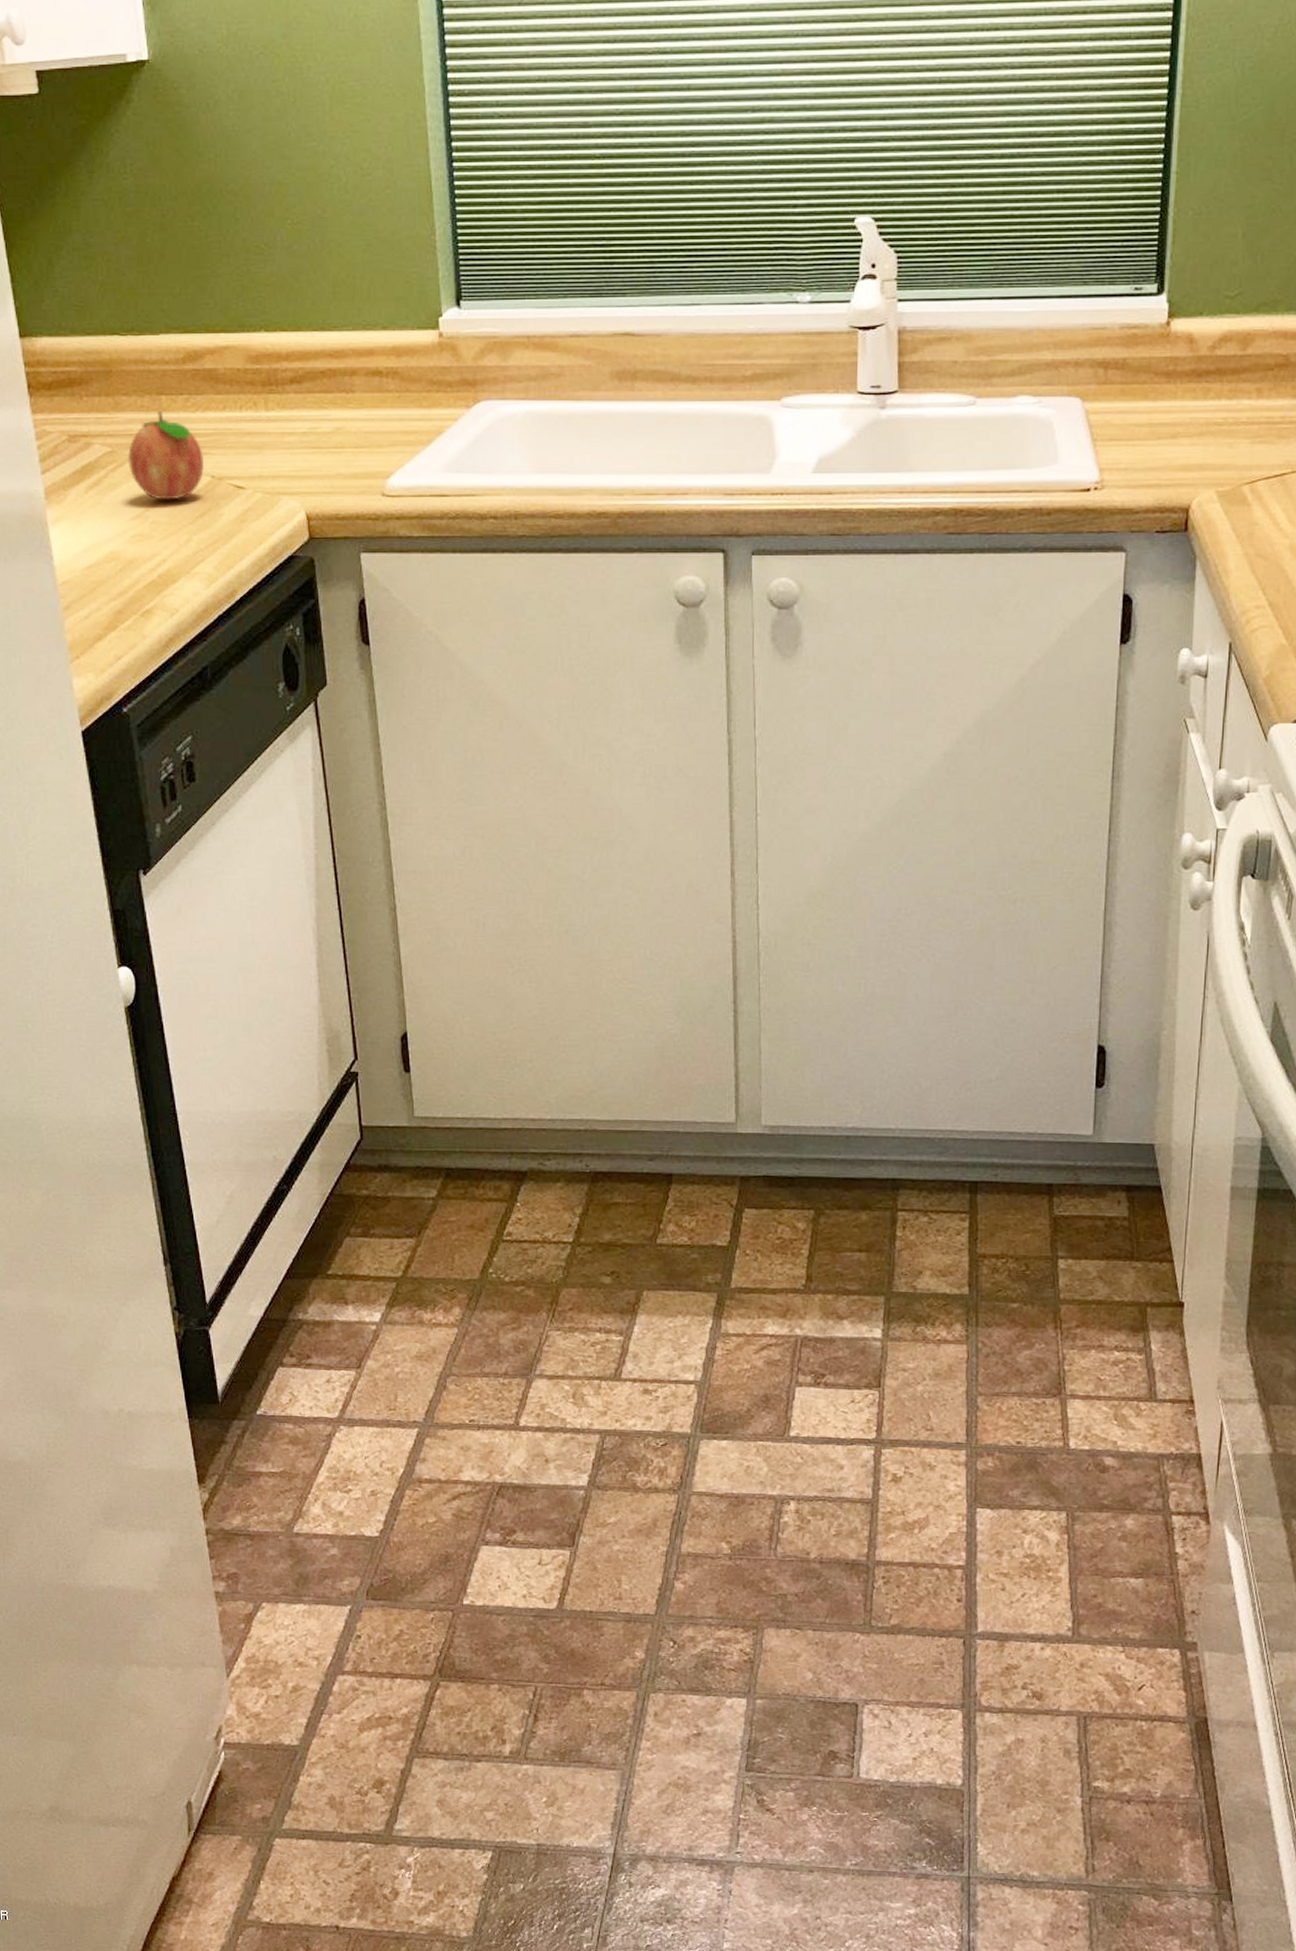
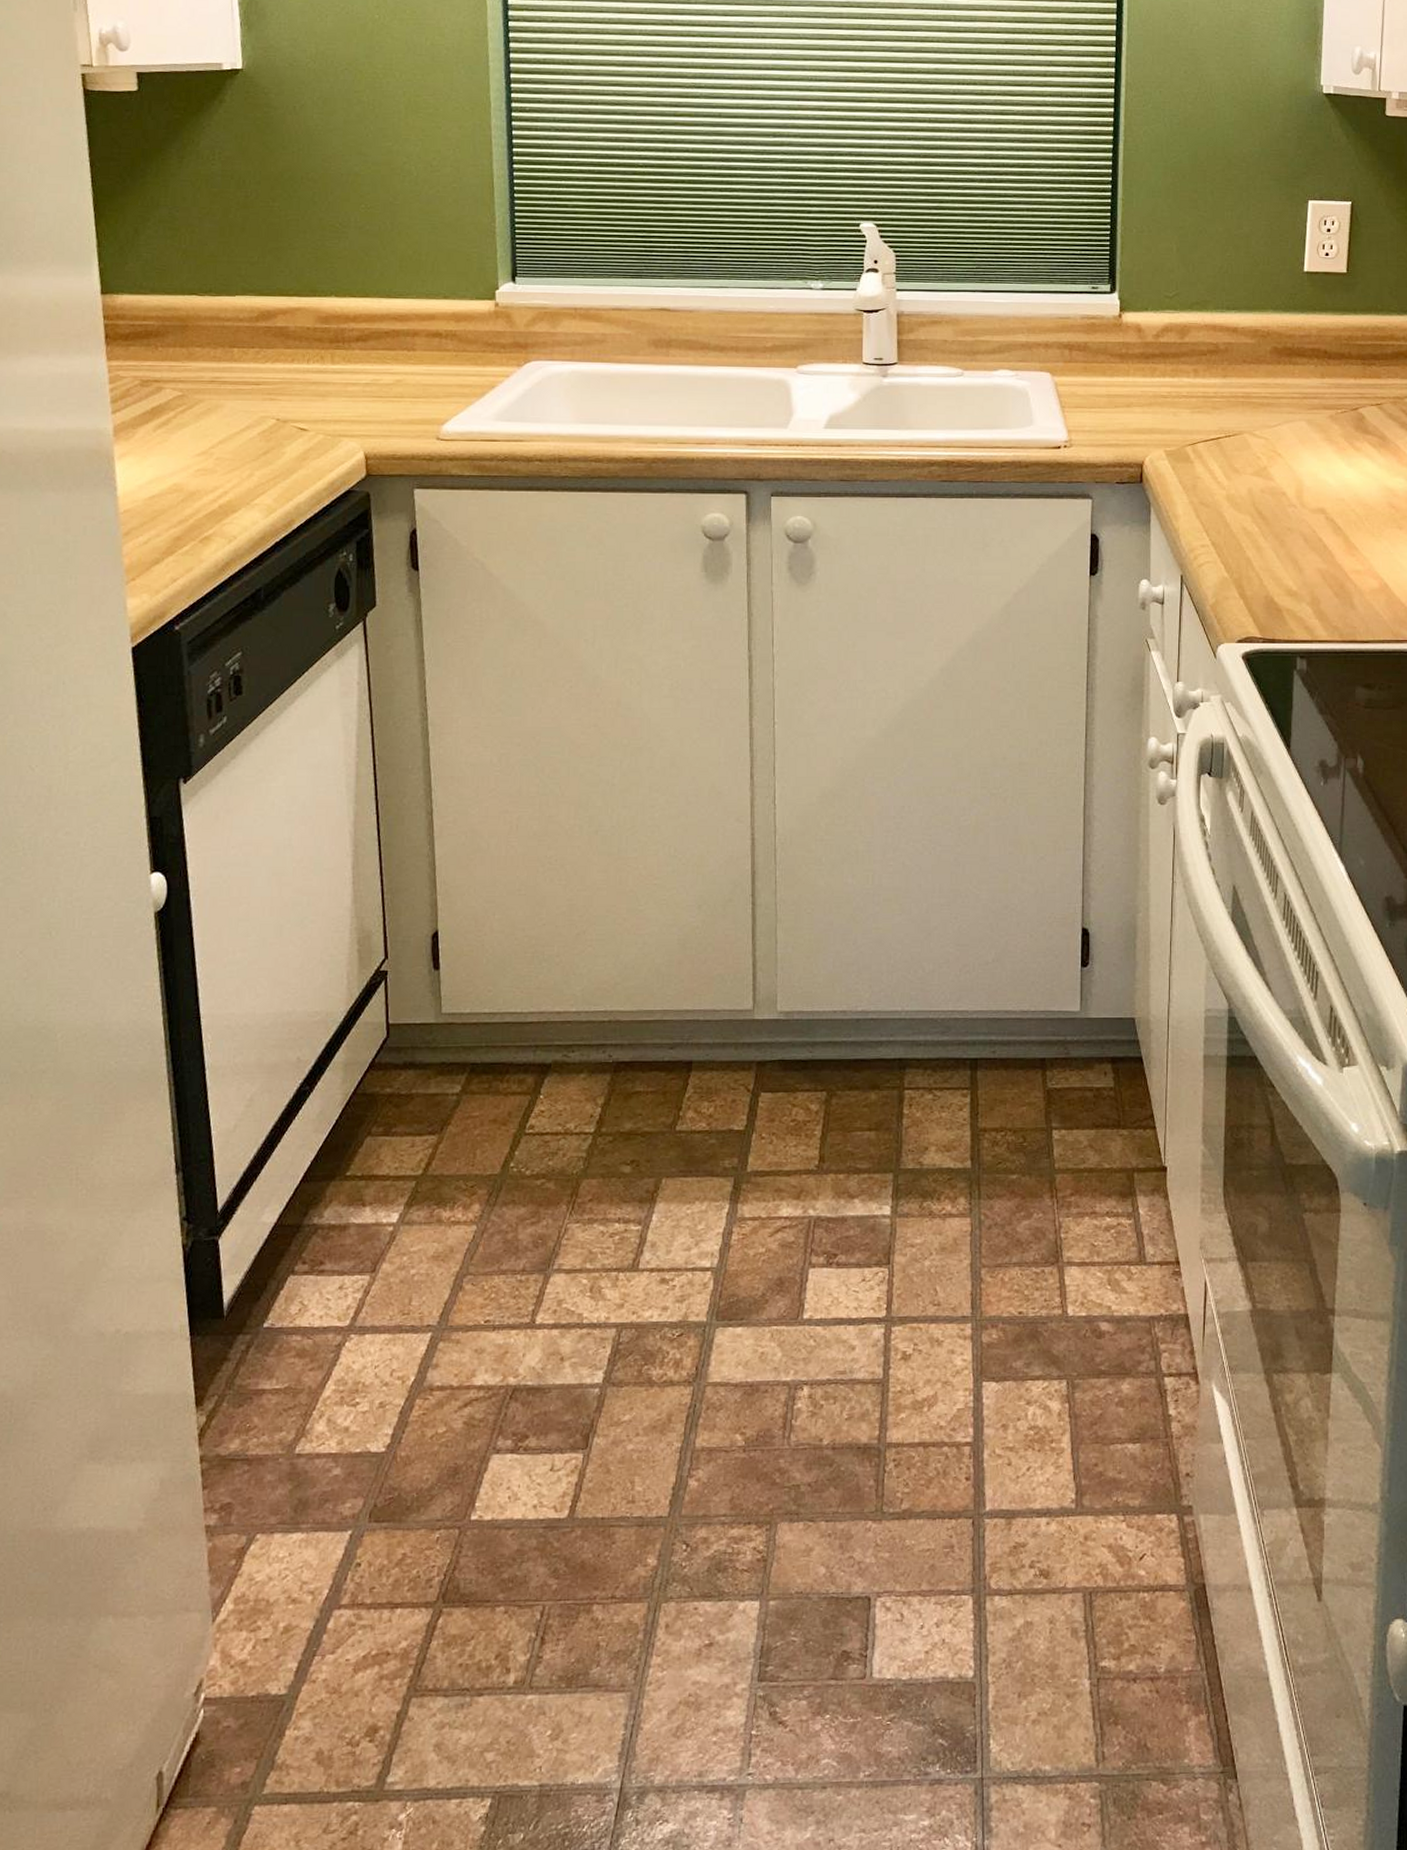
fruit: present [127,410,204,500] -> none [196,361,270,440]

